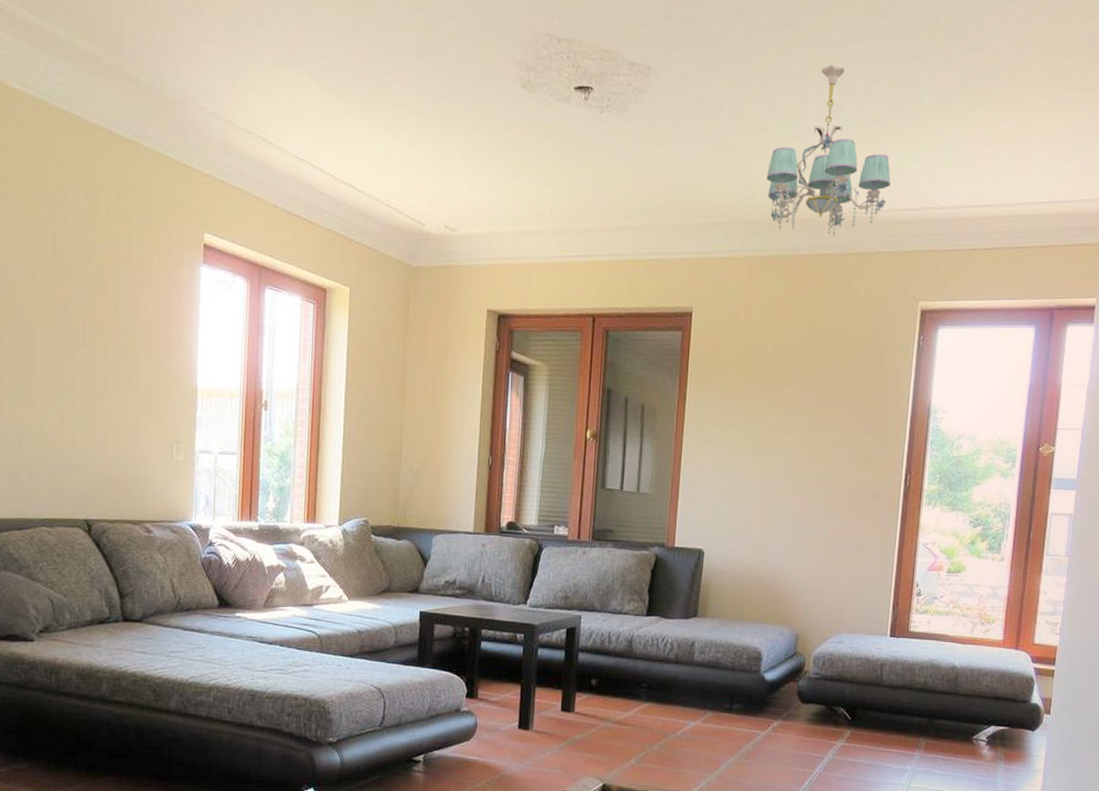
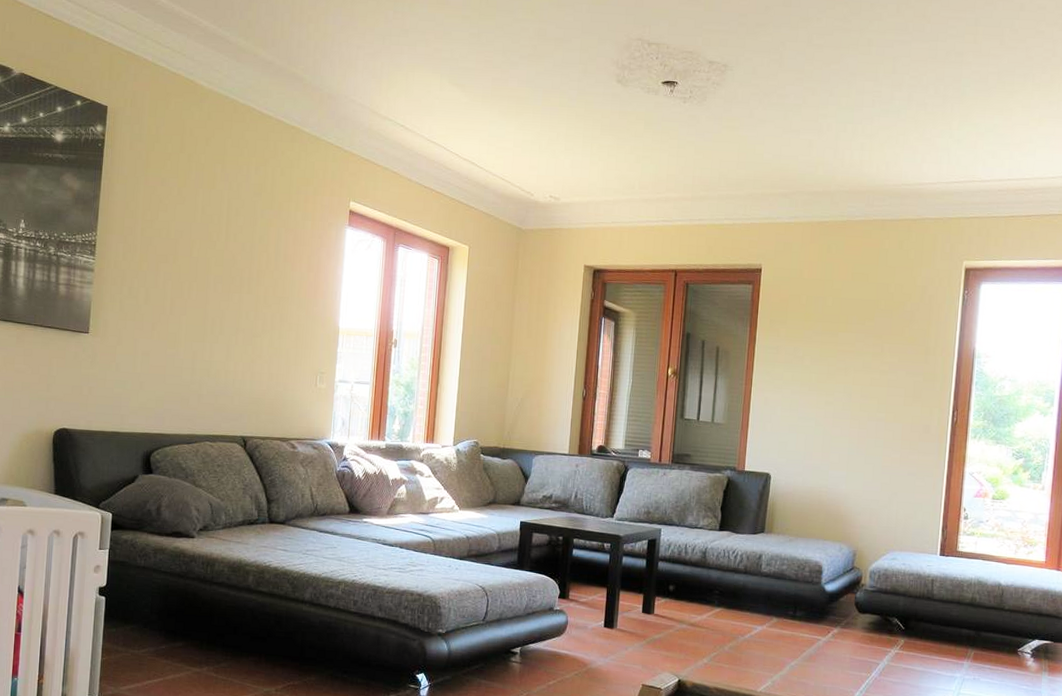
chandelier: present [766,65,891,236] -> none [827,62,937,205]

